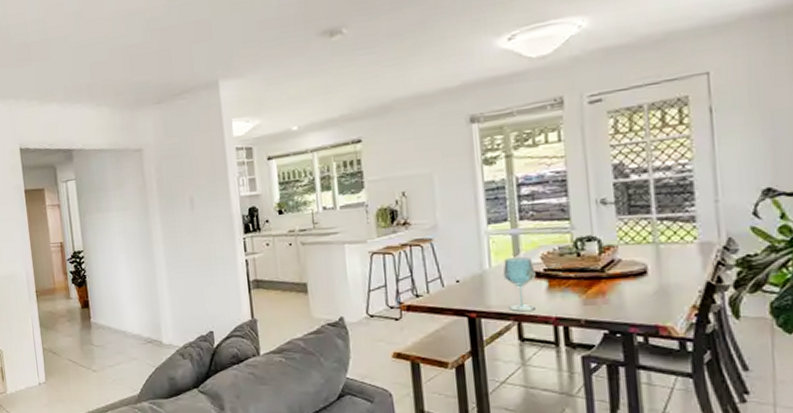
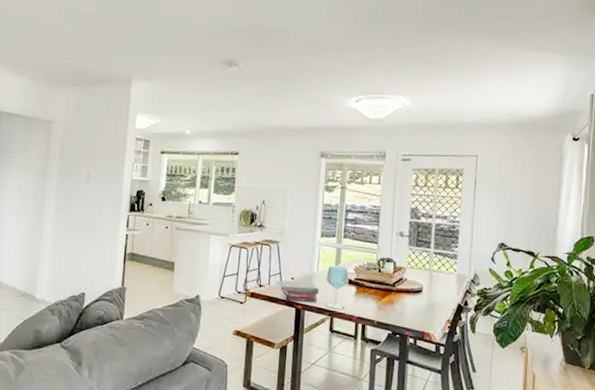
books: none [436,284,496,310] -> present [275,281,319,303]

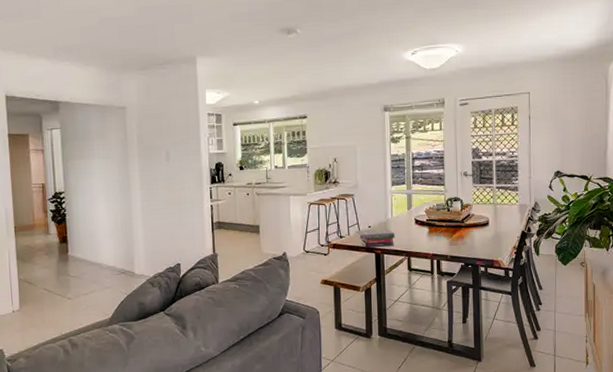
wine glass: present [326,265,349,310] -> none [400,210,421,250]

